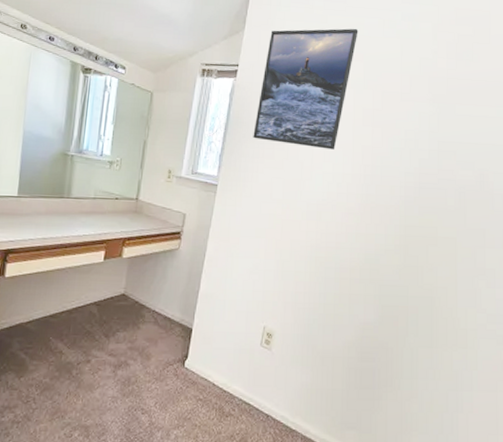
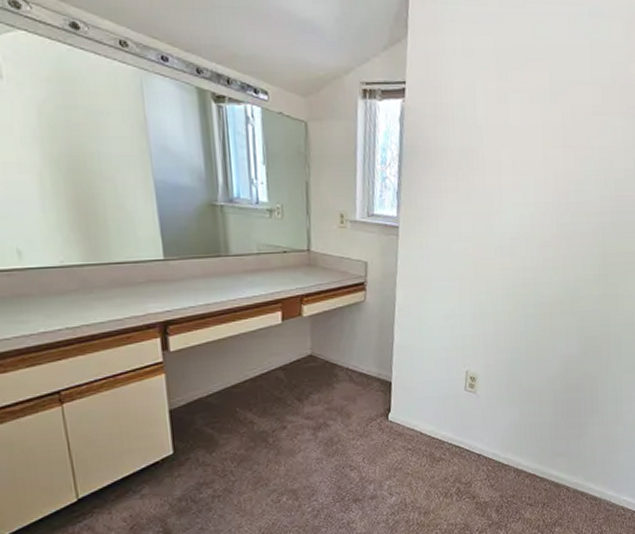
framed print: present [253,28,359,150] -> none [432,29,541,177]

